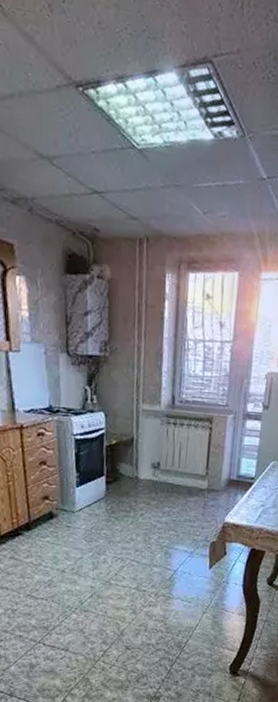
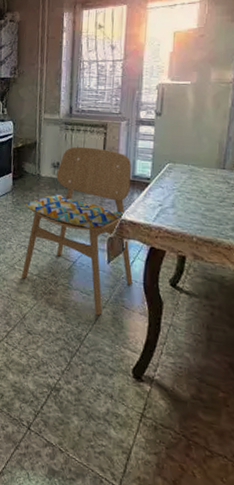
dining chair: none [118,443,236,622] -> present [21,146,133,316]

